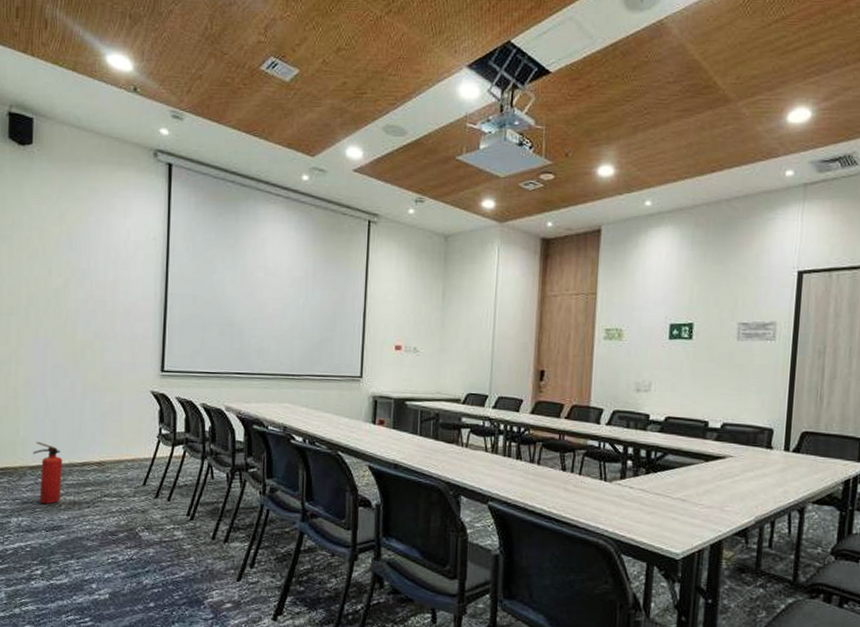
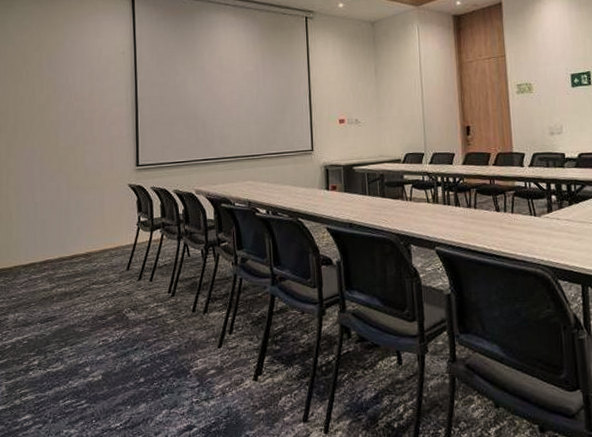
fire extinguisher: present [33,441,63,504] -> none [26,241,53,298]

